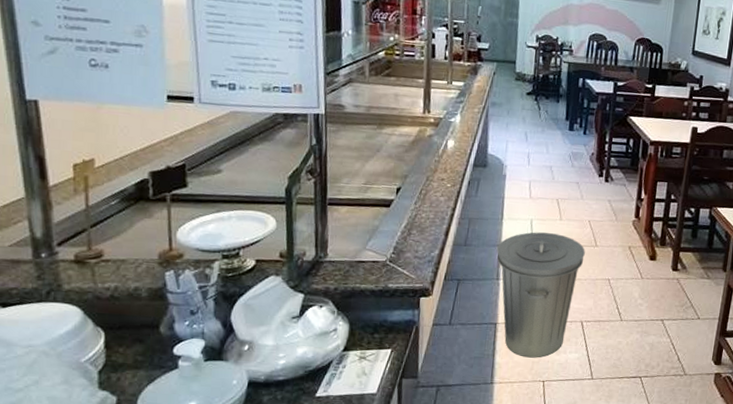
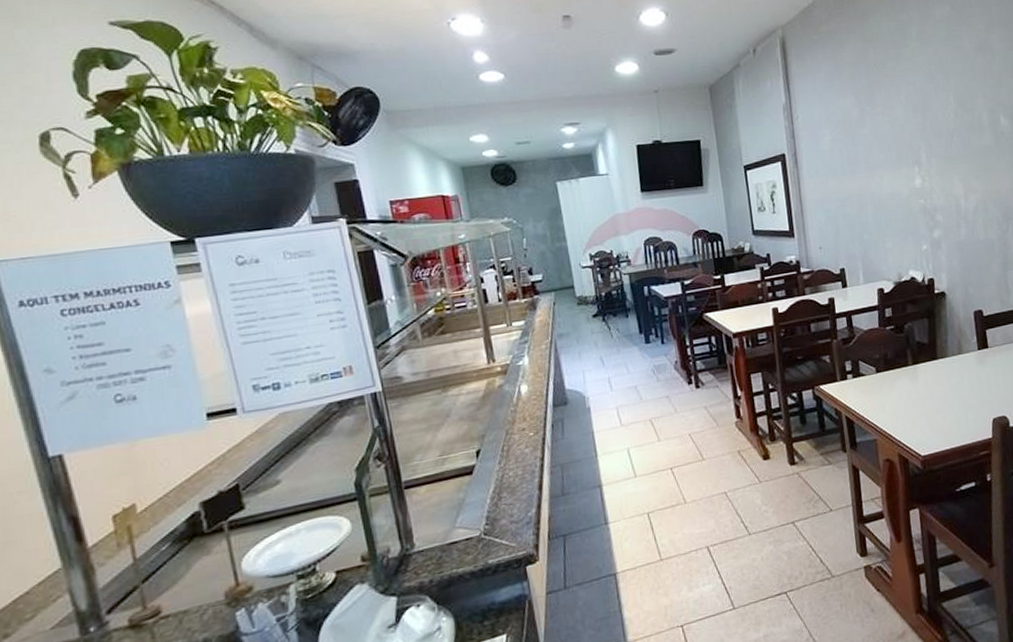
trash can: present [496,232,585,358] -> none [597,456,694,604]

